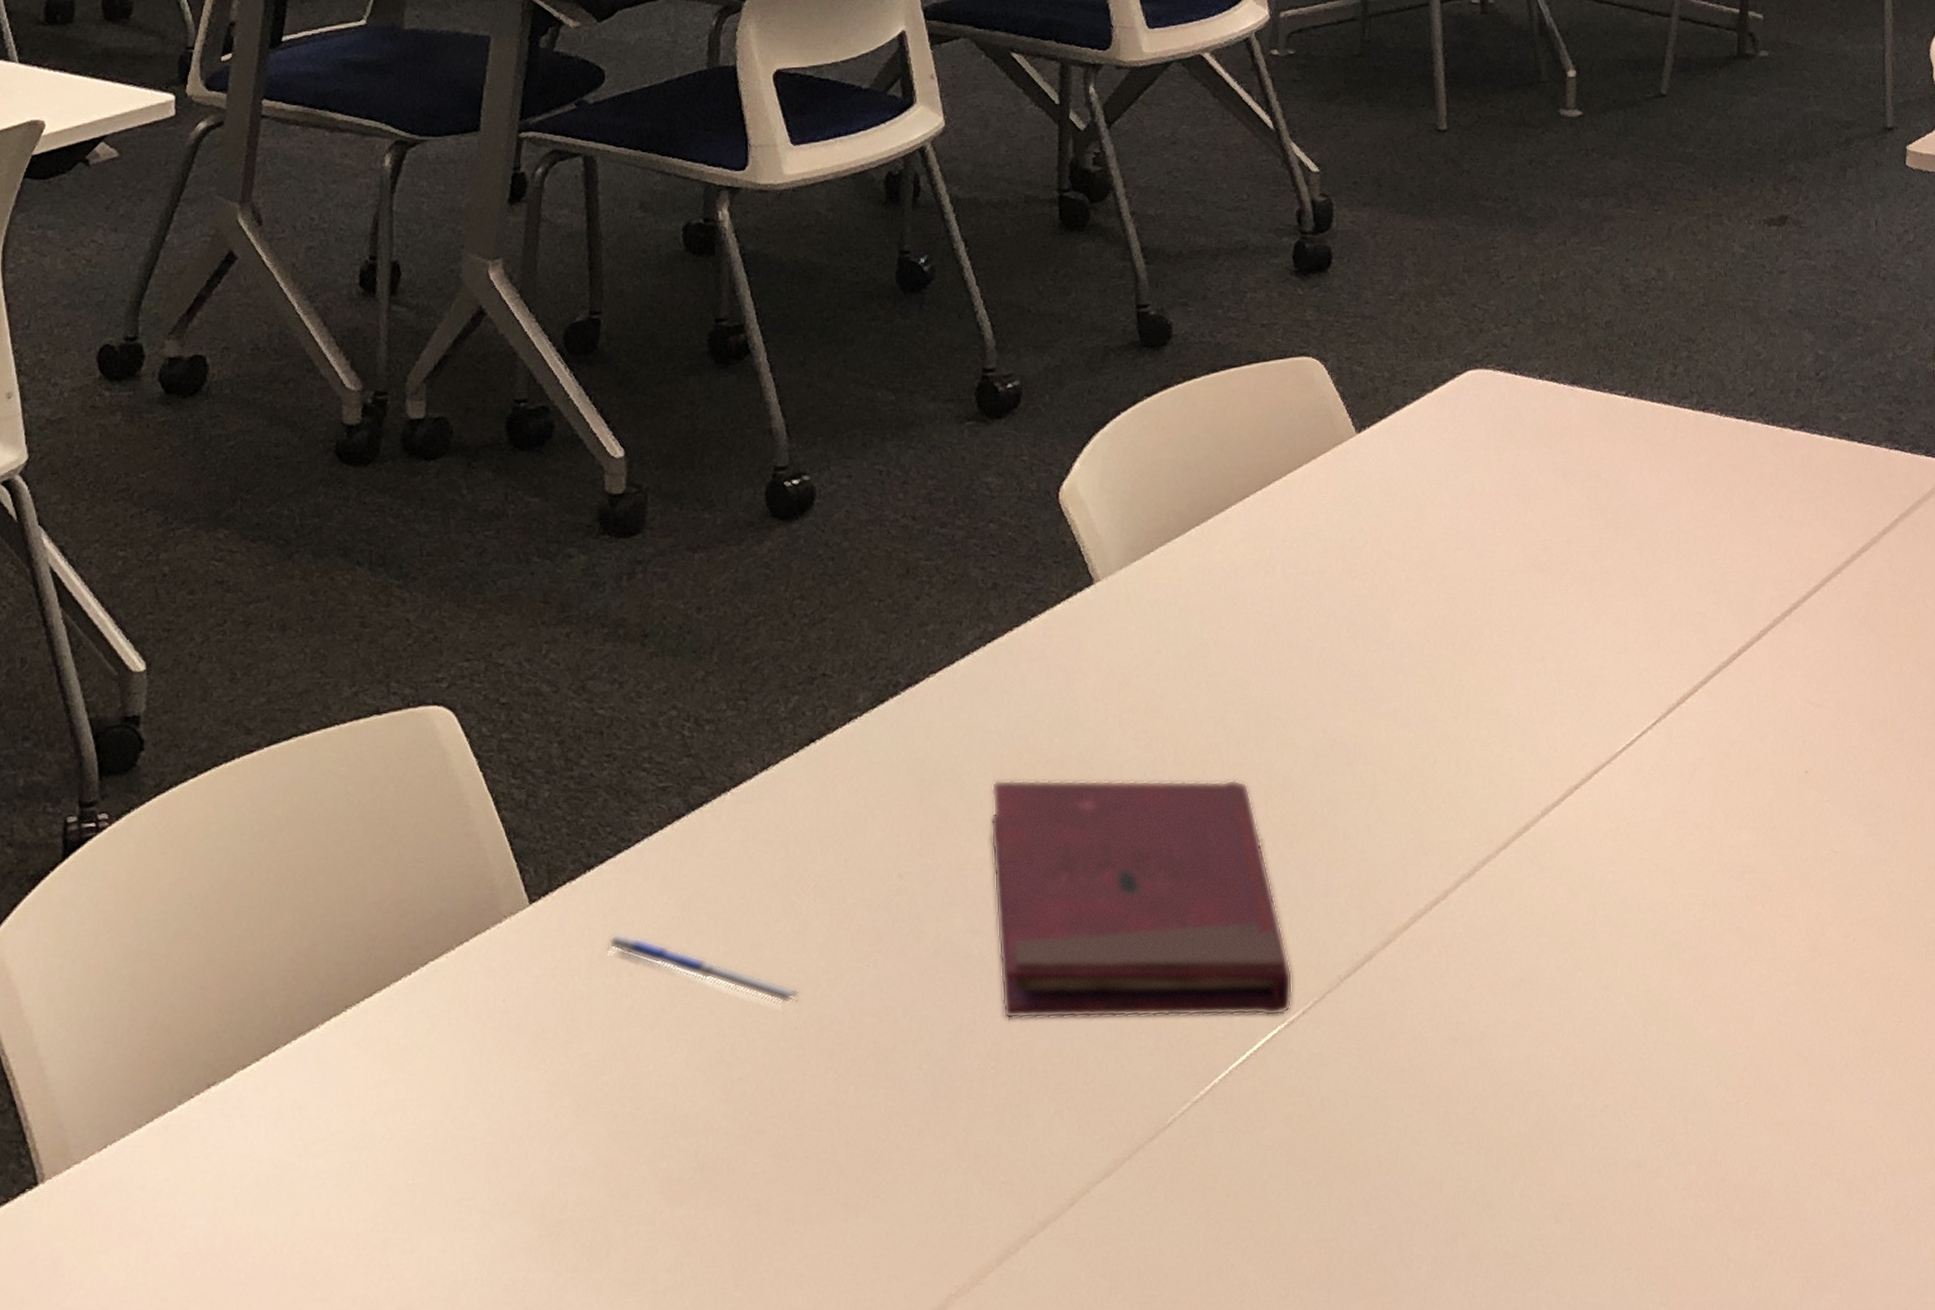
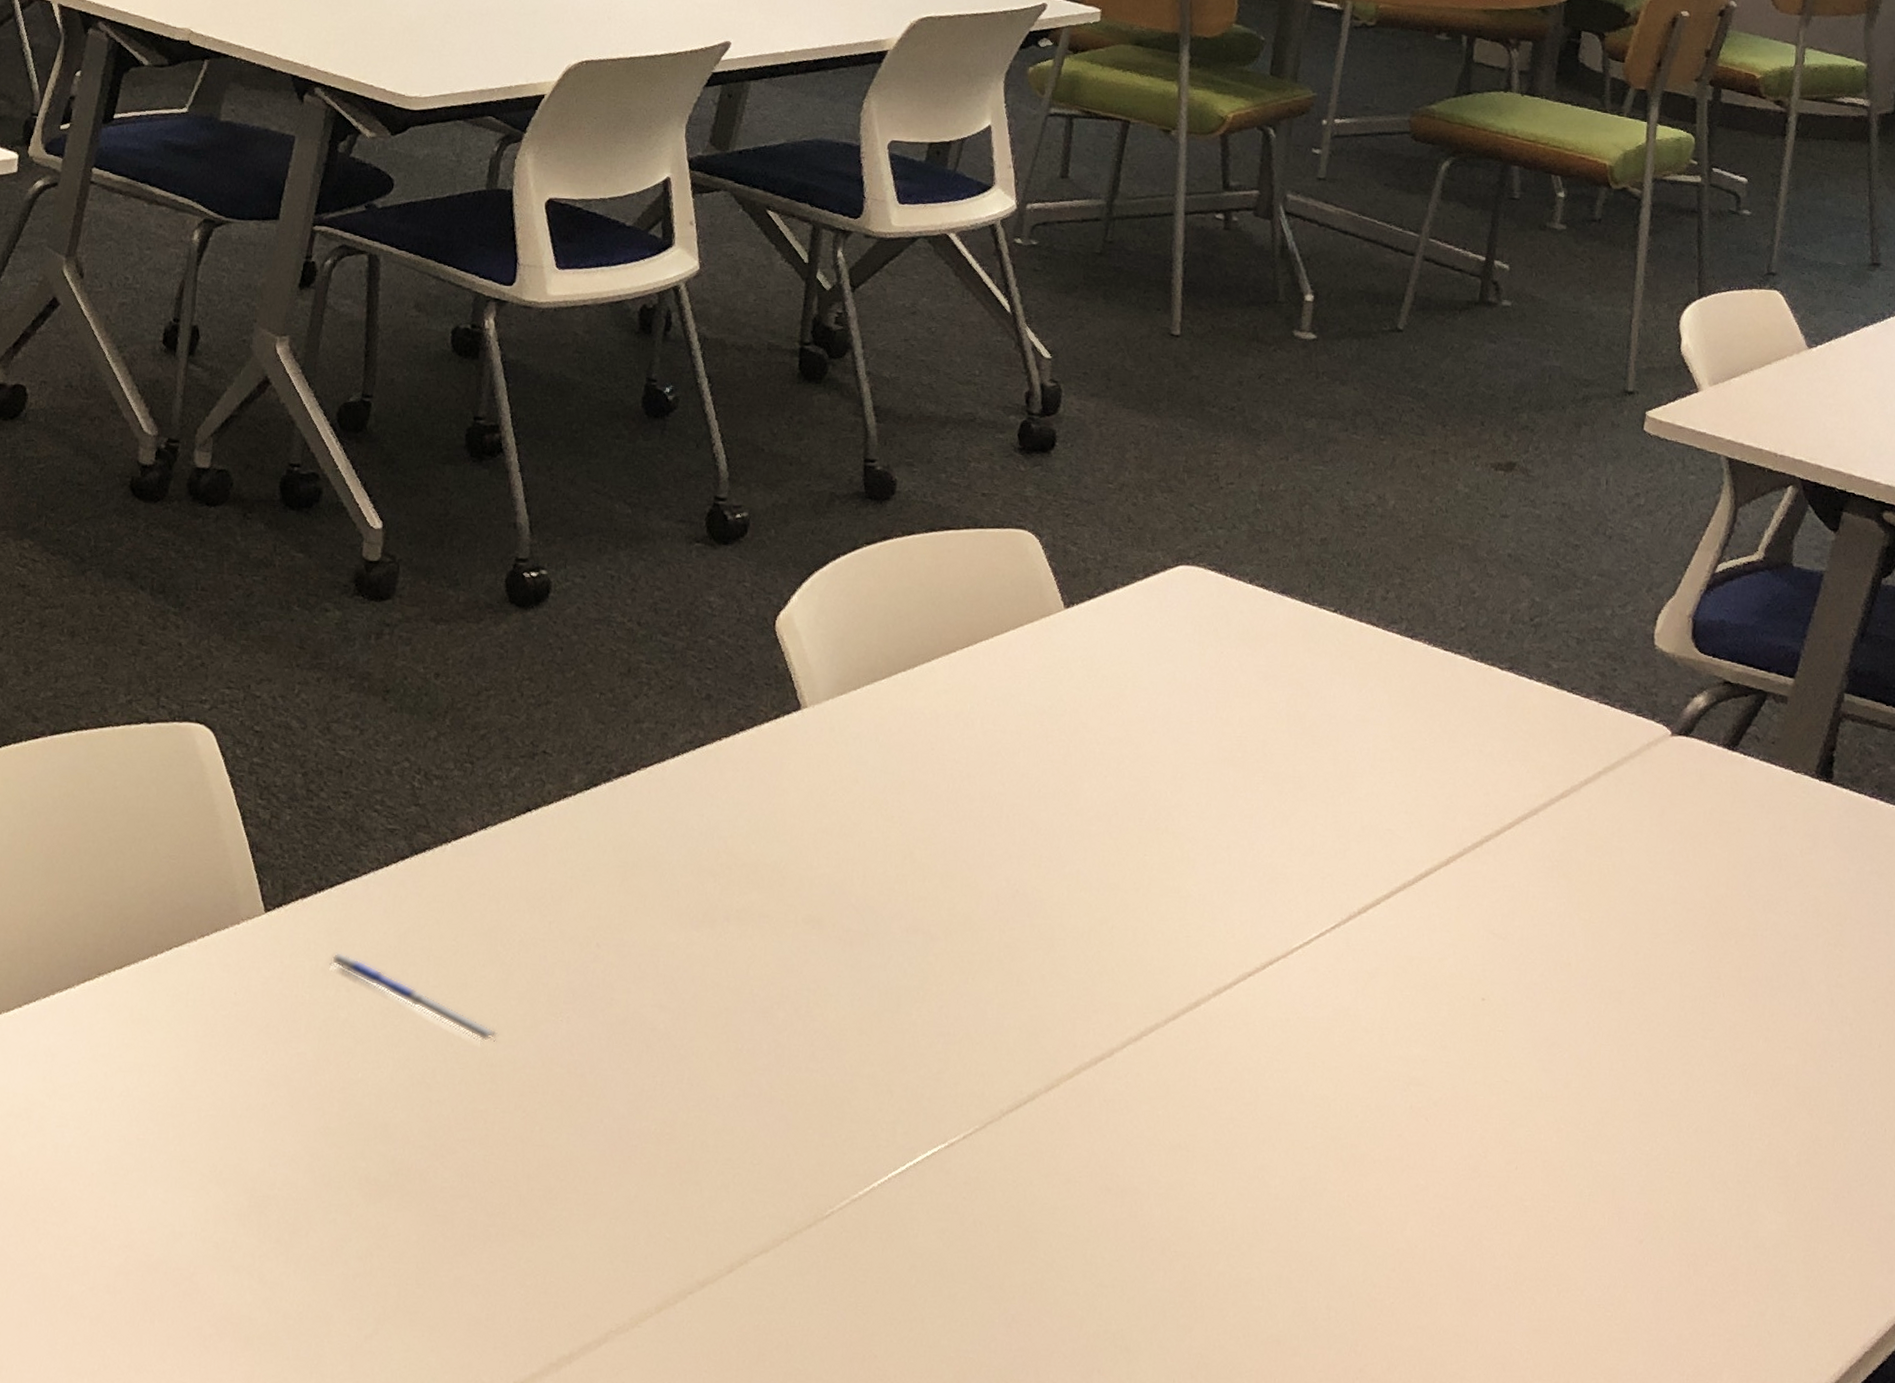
book: present [990,779,1293,1019] -> none [681,874,957,1136]

